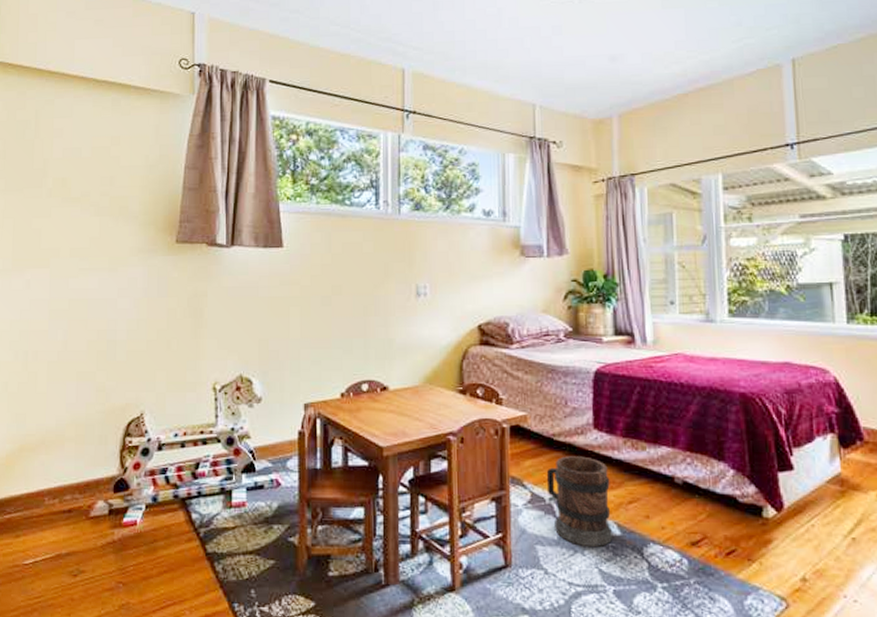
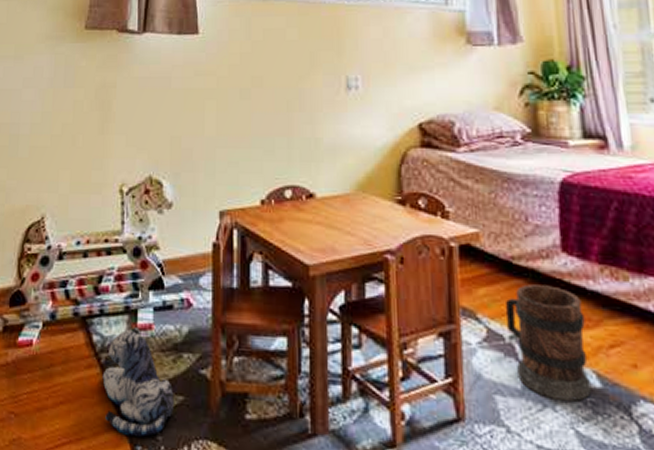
plush toy: none [201,506,266,595] -> present [102,328,174,437]

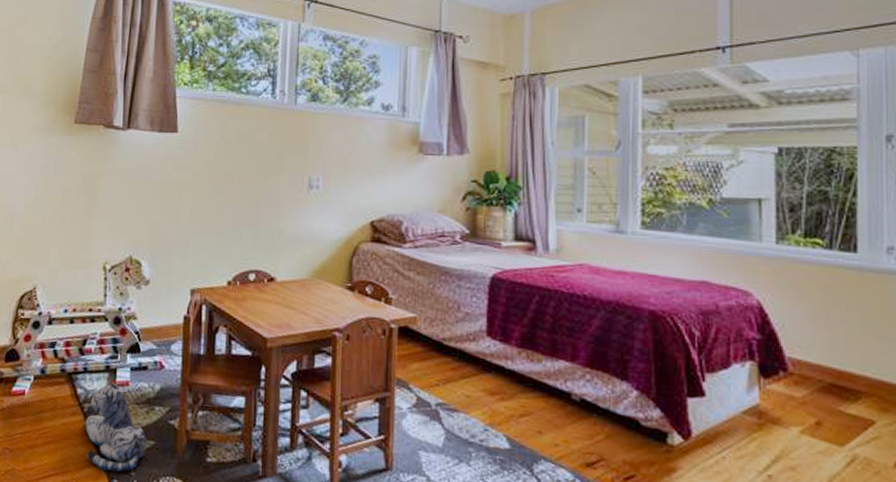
wooden barrel: present [504,284,592,401] -> none [433,362,502,459]

